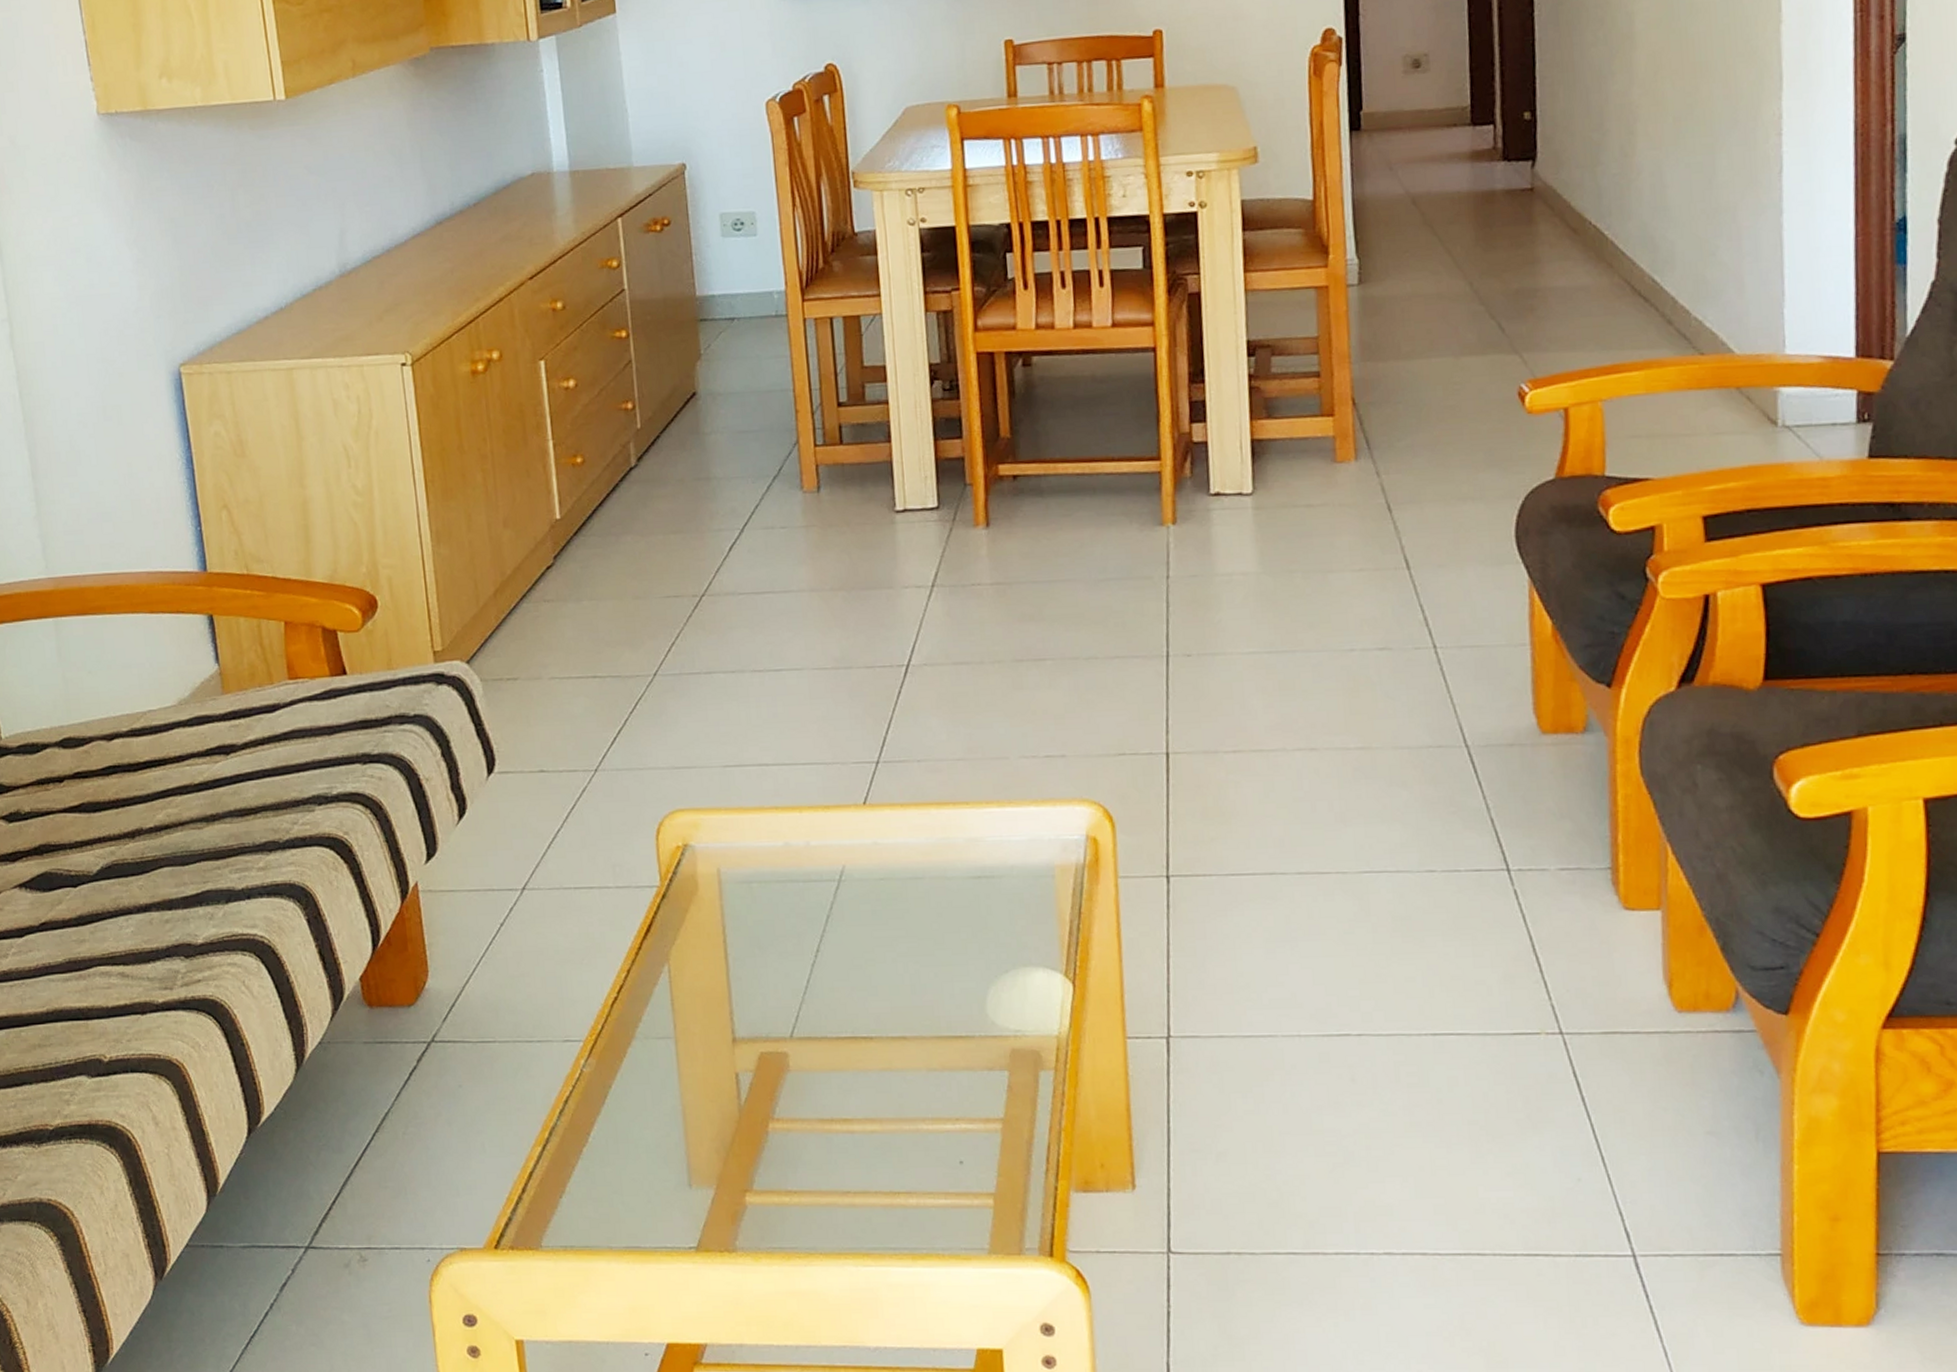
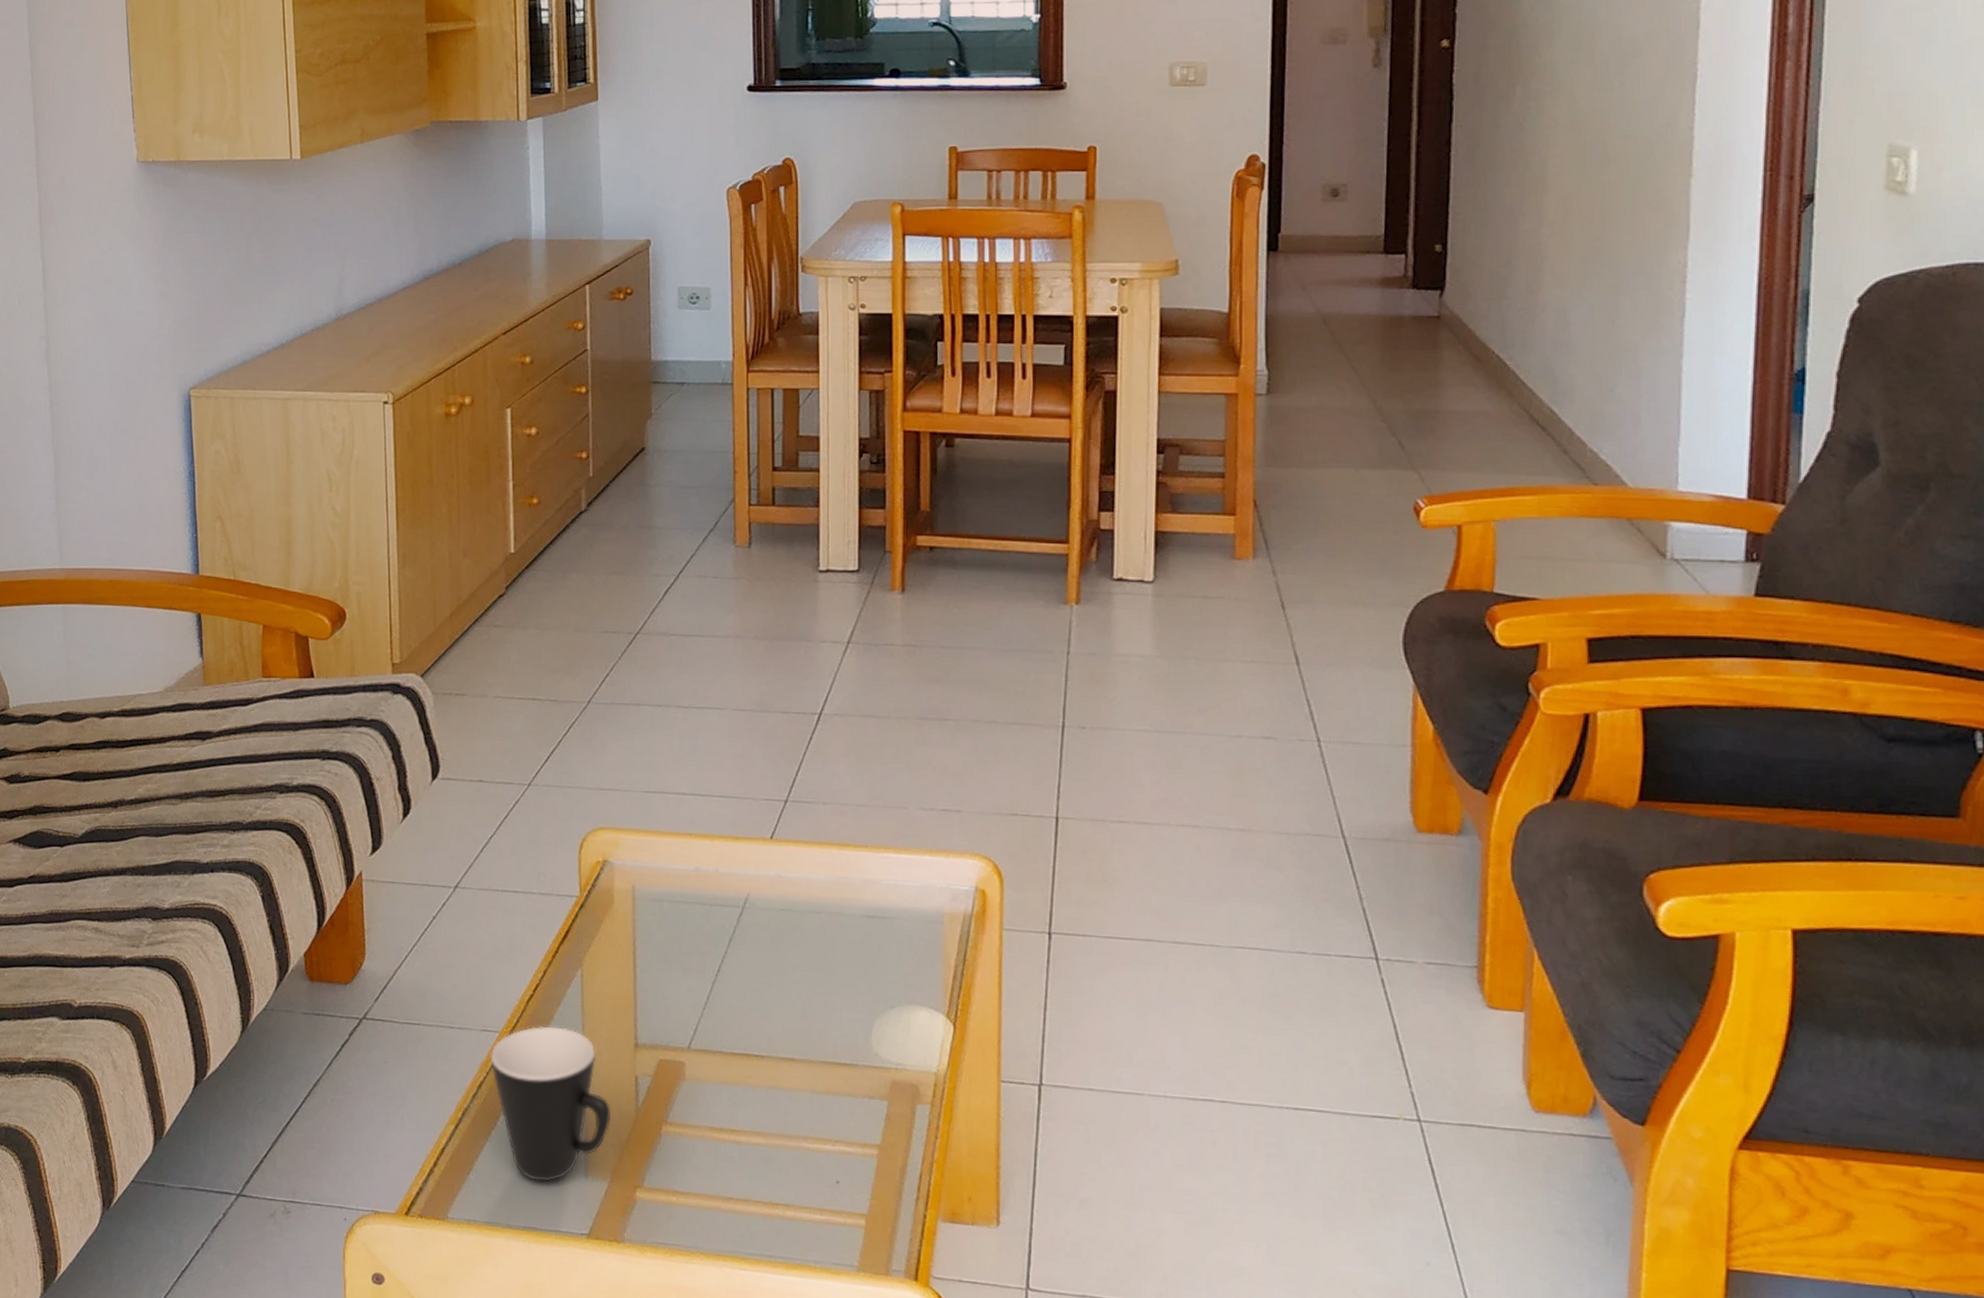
mug: none [575,1028,713,1196] -> present [490,1026,612,1182]

